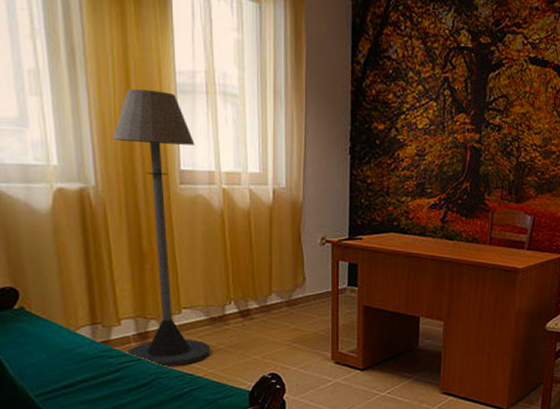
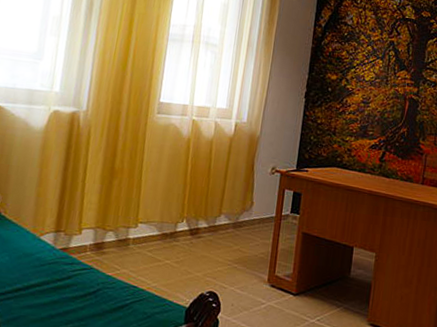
floor lamp: present [113,89,210,367] -> none [80,35,176,278]

